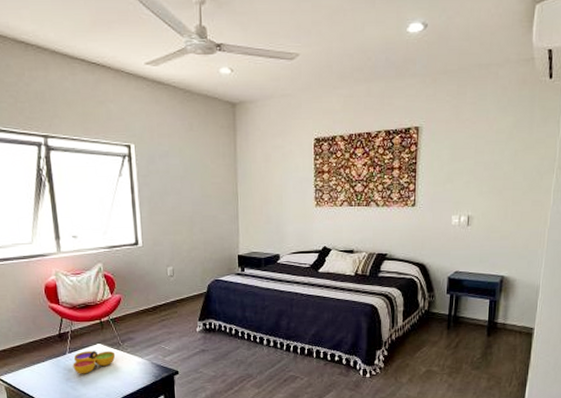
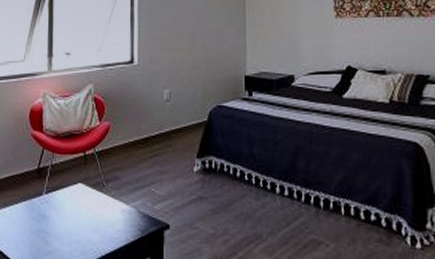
decorative bowl: present [73,351,116,374] -> none [48,192,97,223]

